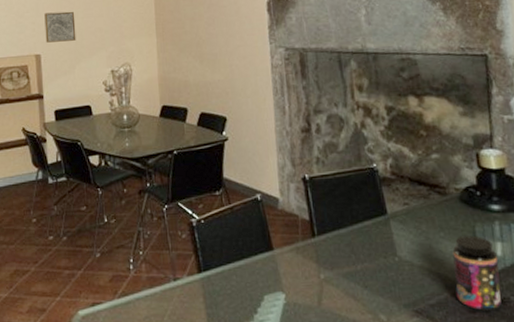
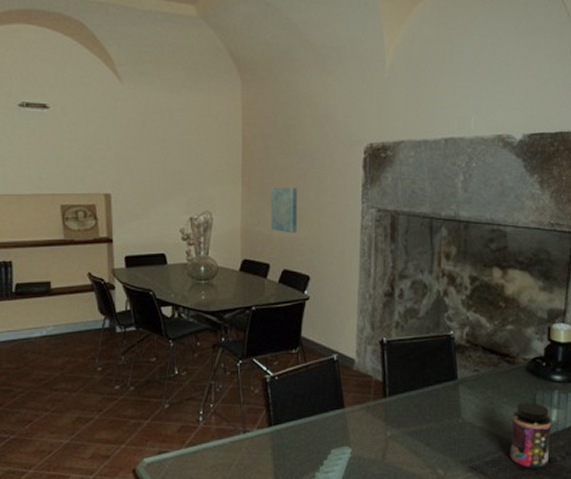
wall art: present [44,11,76,43] -> none [116,147,152,182]
wall art: none [183,34,211,78] -> present [270,187,298,234]

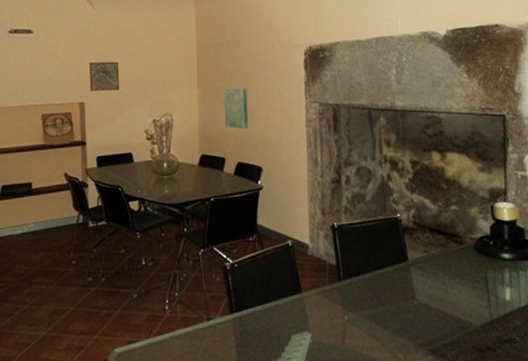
wall art: none [116,147,152,182] -> present [89,61,120,91]
jar: present [509,402,552,469] -> none [466,281,508,350]

